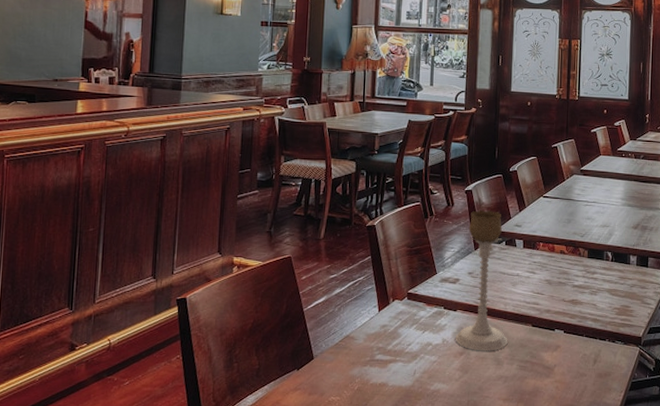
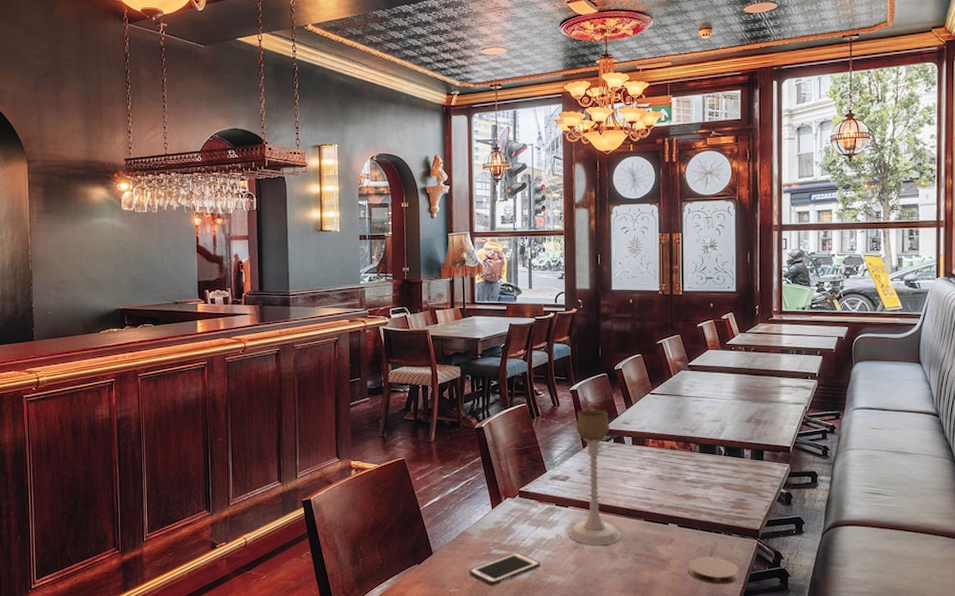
cell phone: none [350,357,425,394] -> present [469,552,540,586]
coaster: none [572,364,621,393] -> present [688,557,739,585]

